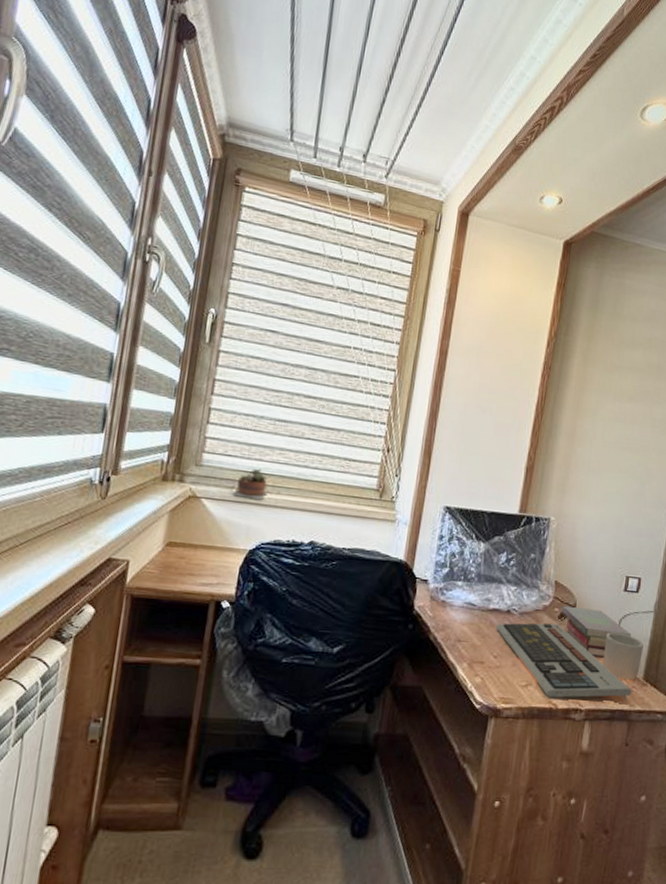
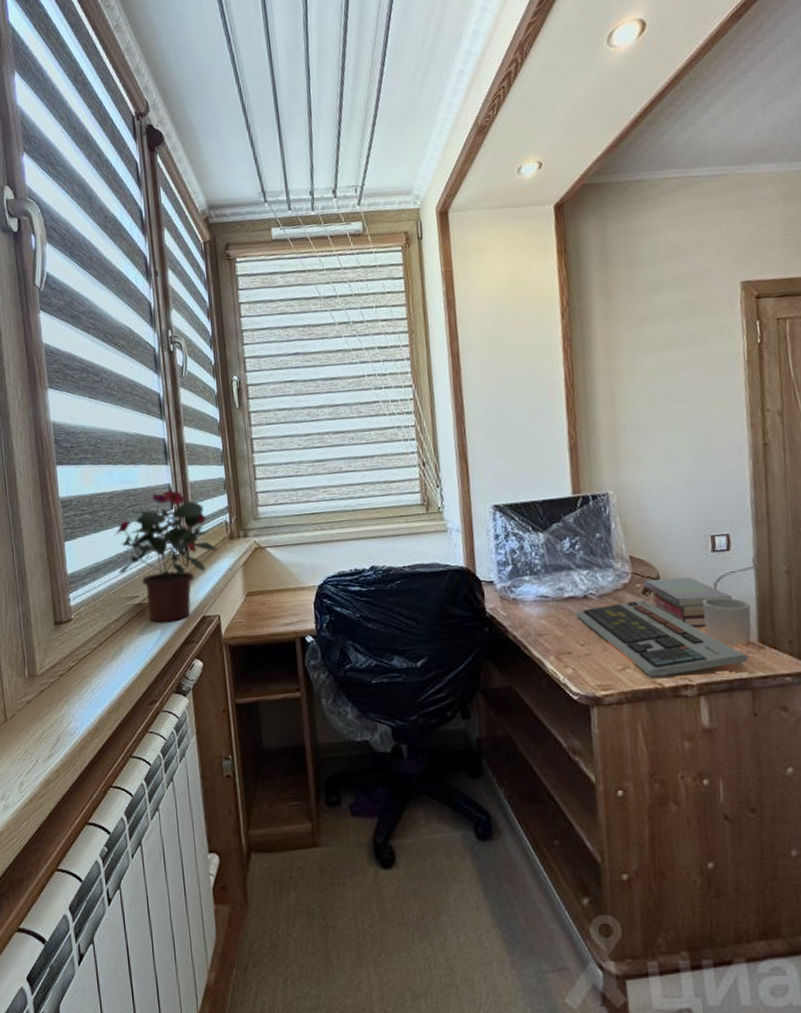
potted flower: none [16,410,145,558] -> present [114,490,217,623]
succulent plant: present [232,468,269,501] -> none [291,509,323,540]

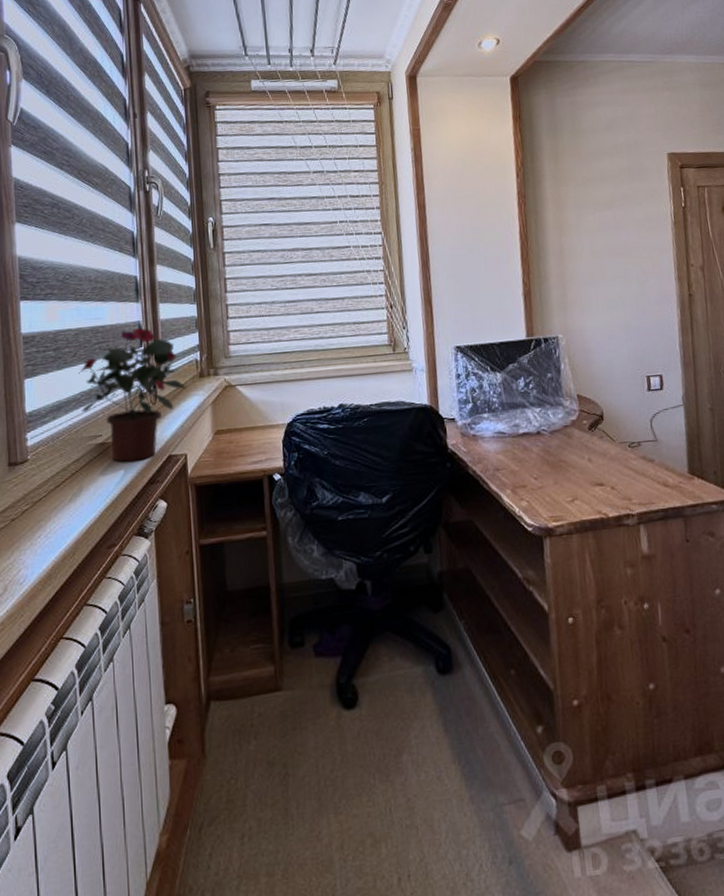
computer keyboard: present [575,599,748,678] -> none [529,435,680,509]
books: present [643,577,732,627] -> none [589,414,666,460]
mug: present [702,597,752,647] -> none [640,432,683,478]

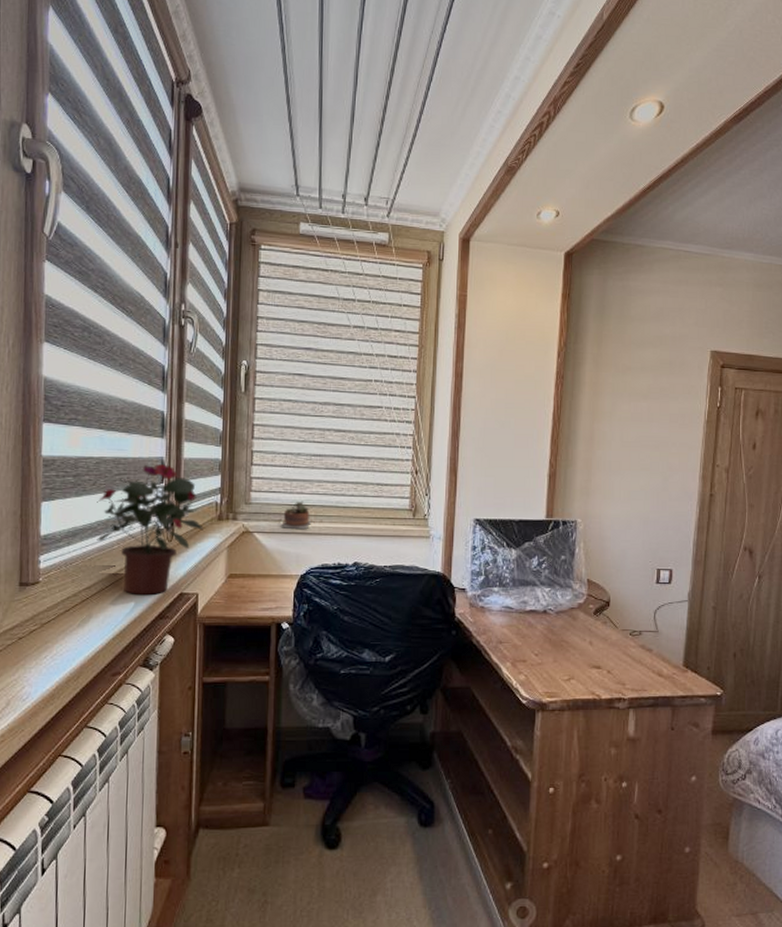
succulent plant: none [262,348,293,378] -> present [280,501,312,530]

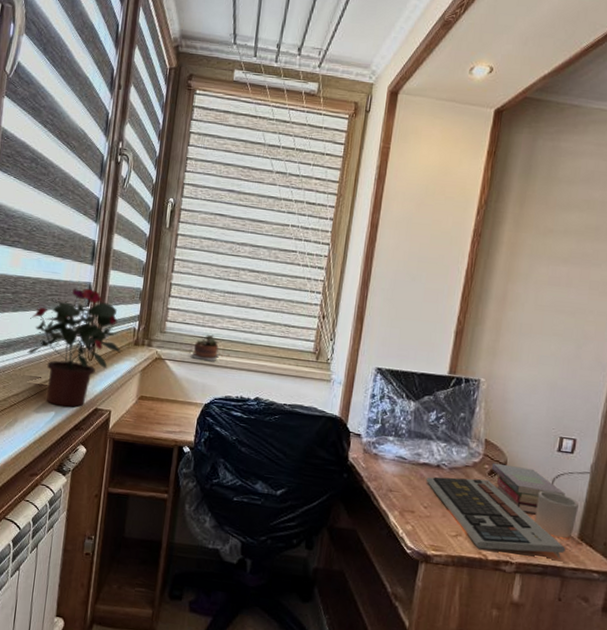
computer keyboard: none [534,619,673,690] -> present [426,477,566,559]
books: none [596,601,667,648] -> present [491,462,565,515]
mug: none [642,623,680,669] -> present [534,490,579,539]

